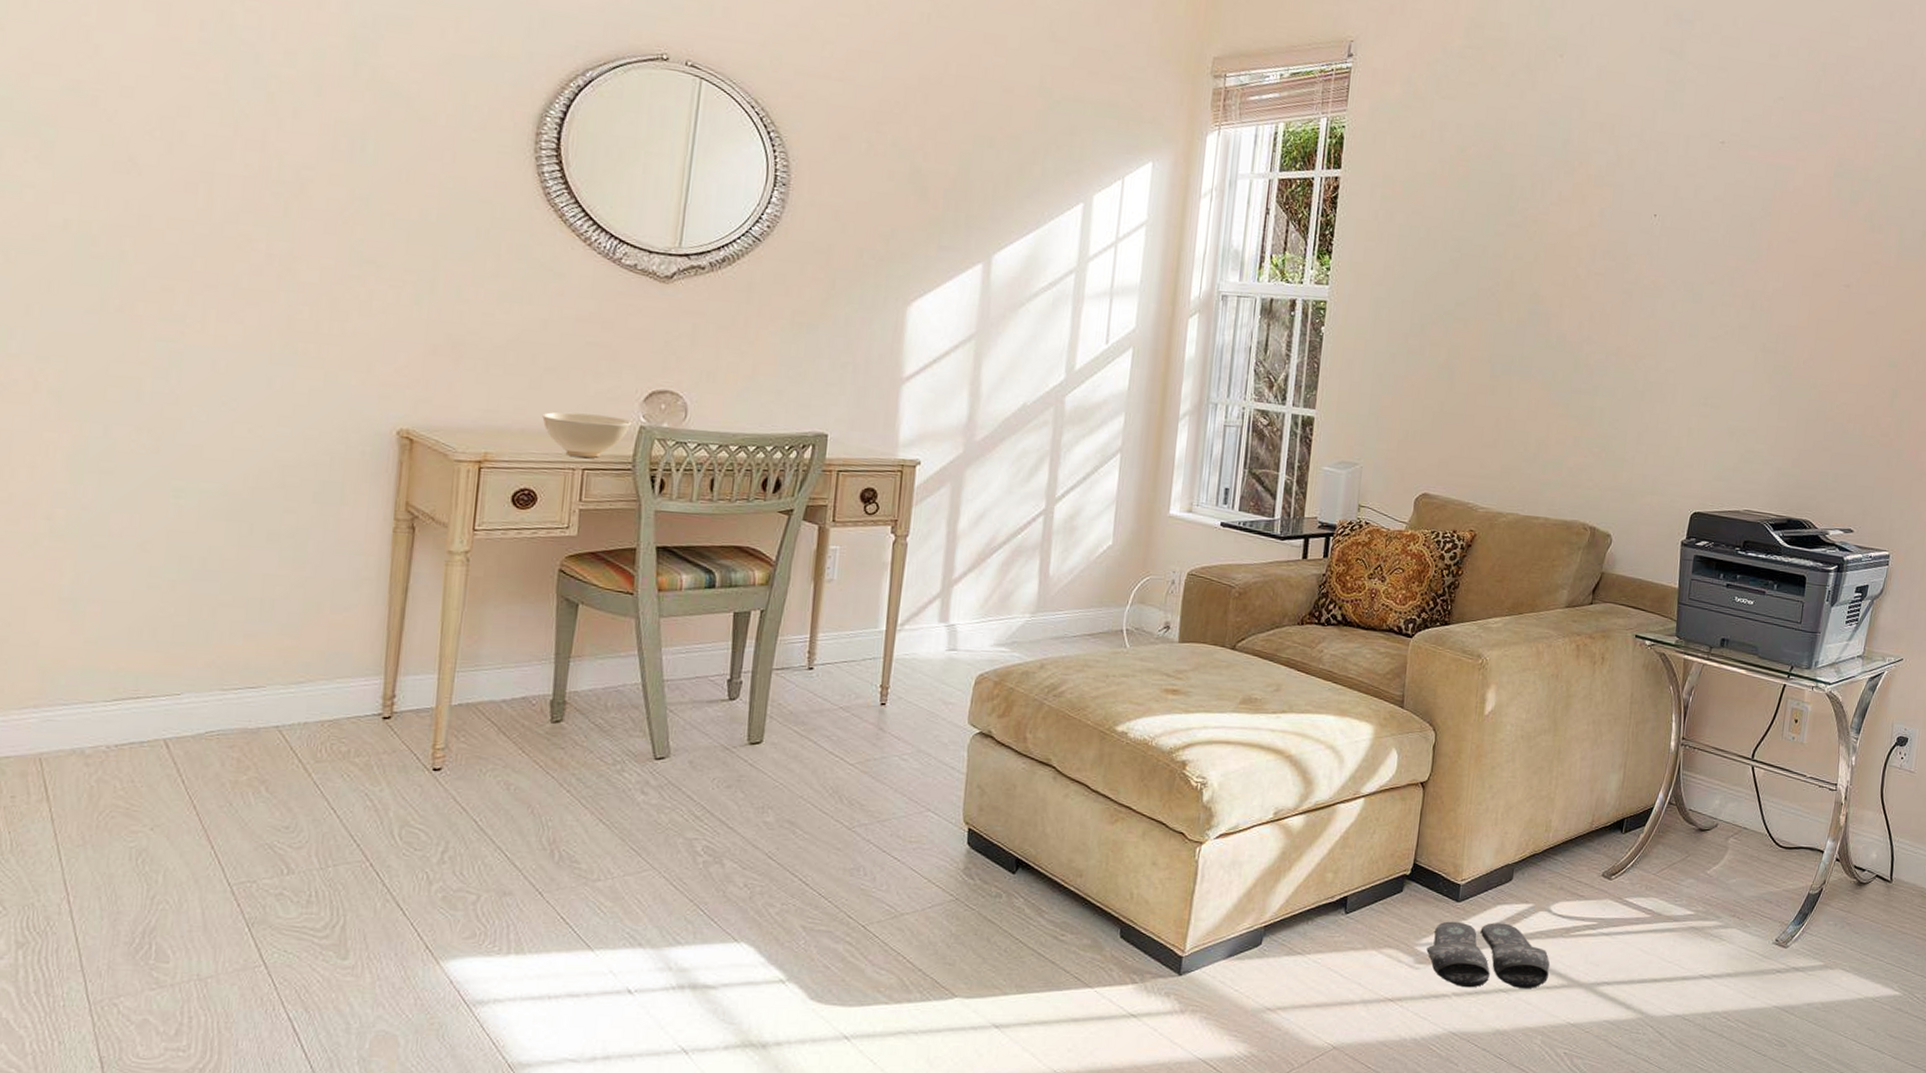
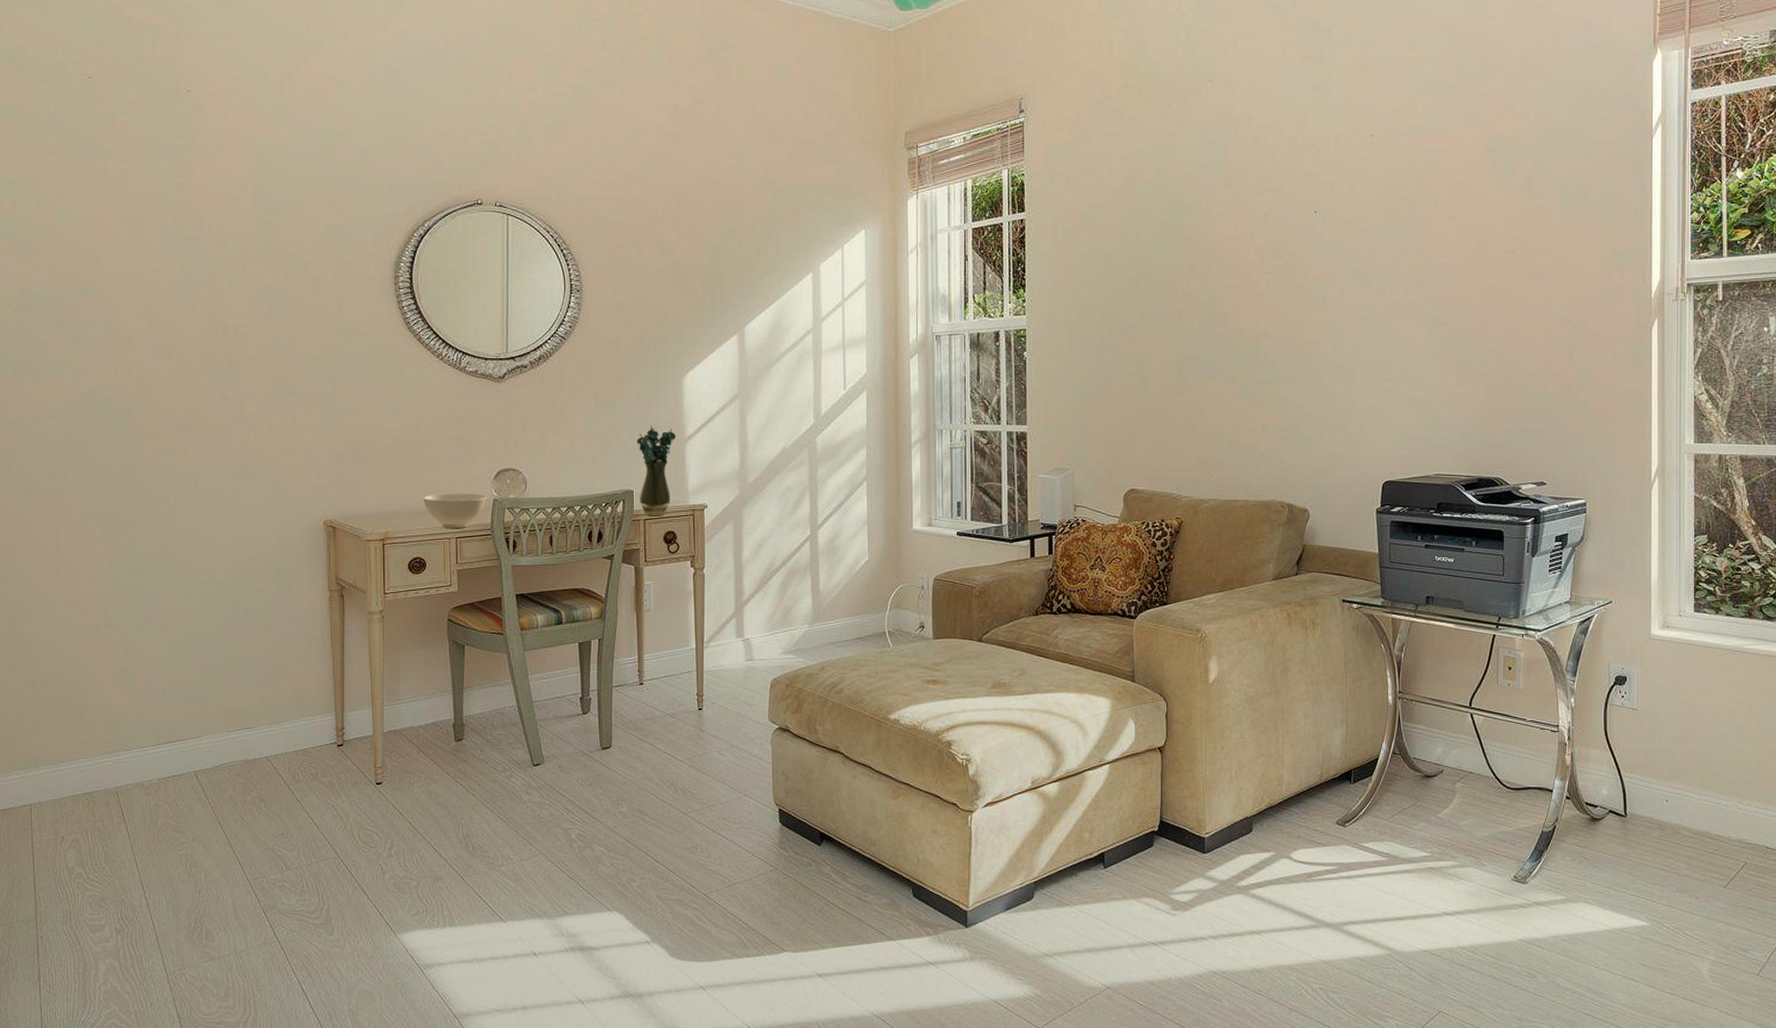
vase: none [834,357,891,469] -> present [636,424,677,517]
slippers: present [1426,921,1550,989] -> none [1181,871,1296,931]

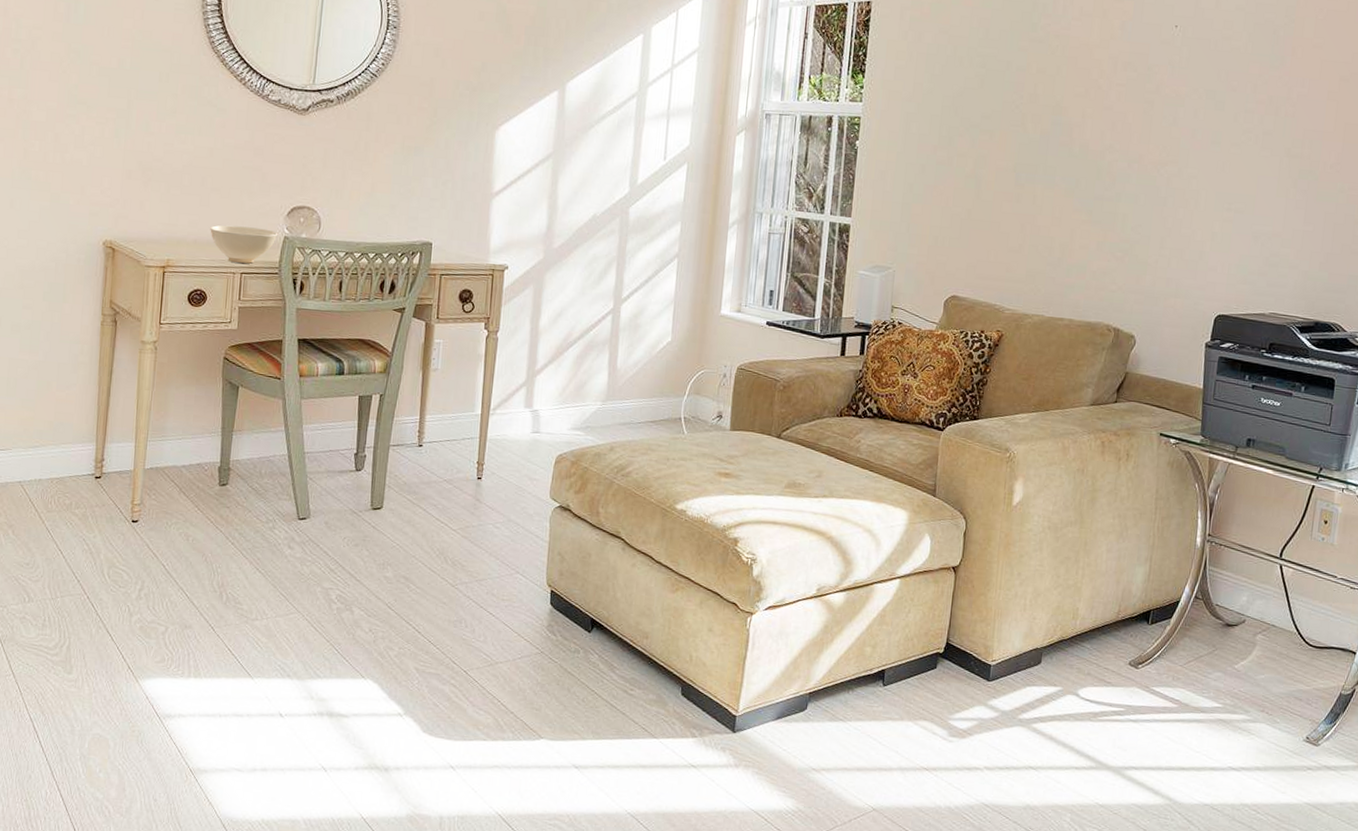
vase: present [636,424,677,517] -> none [438,175,483,273]

